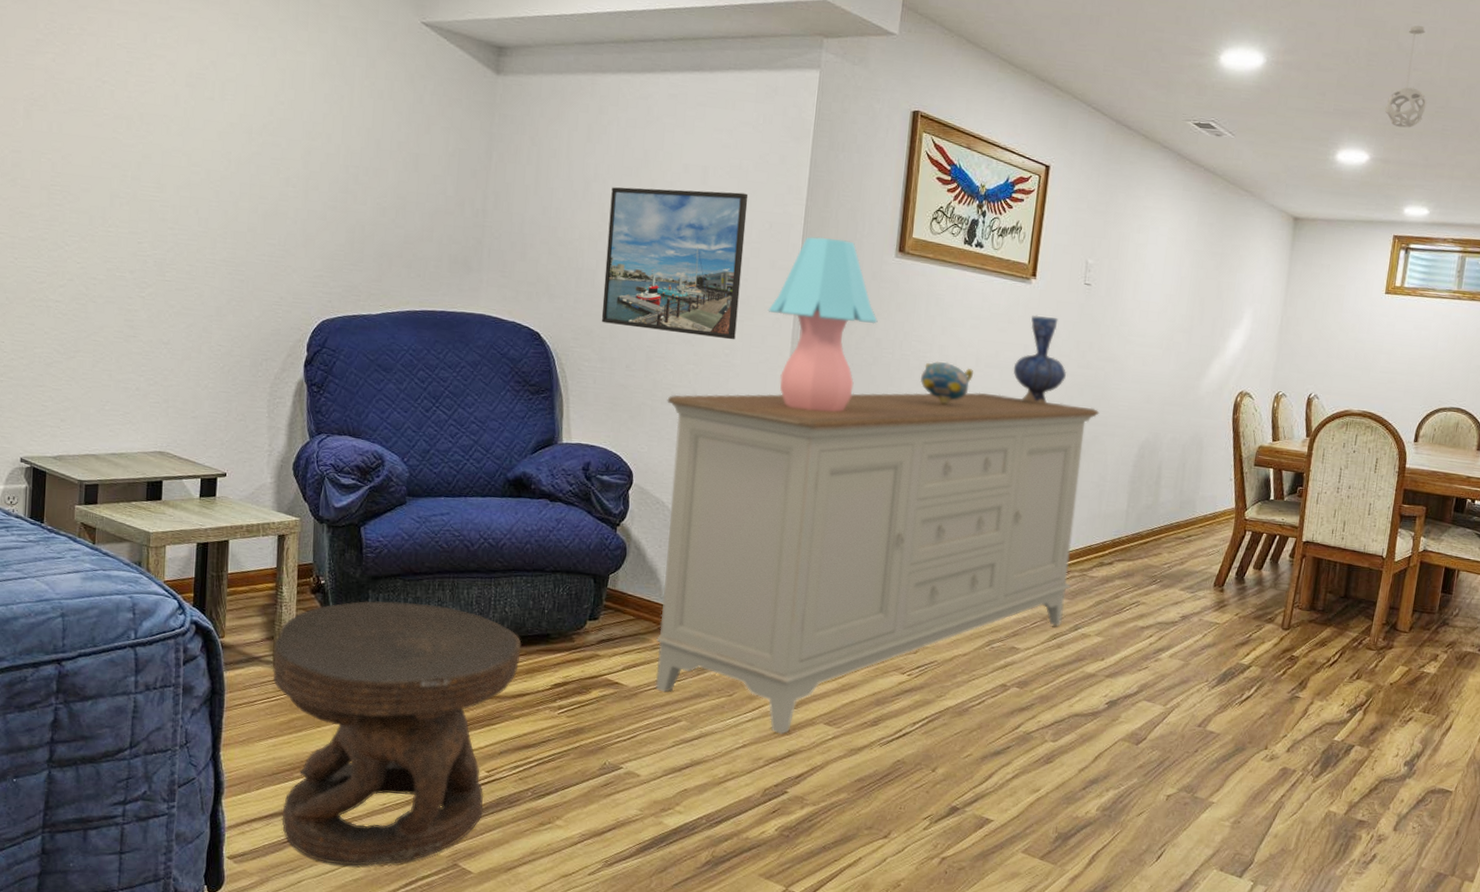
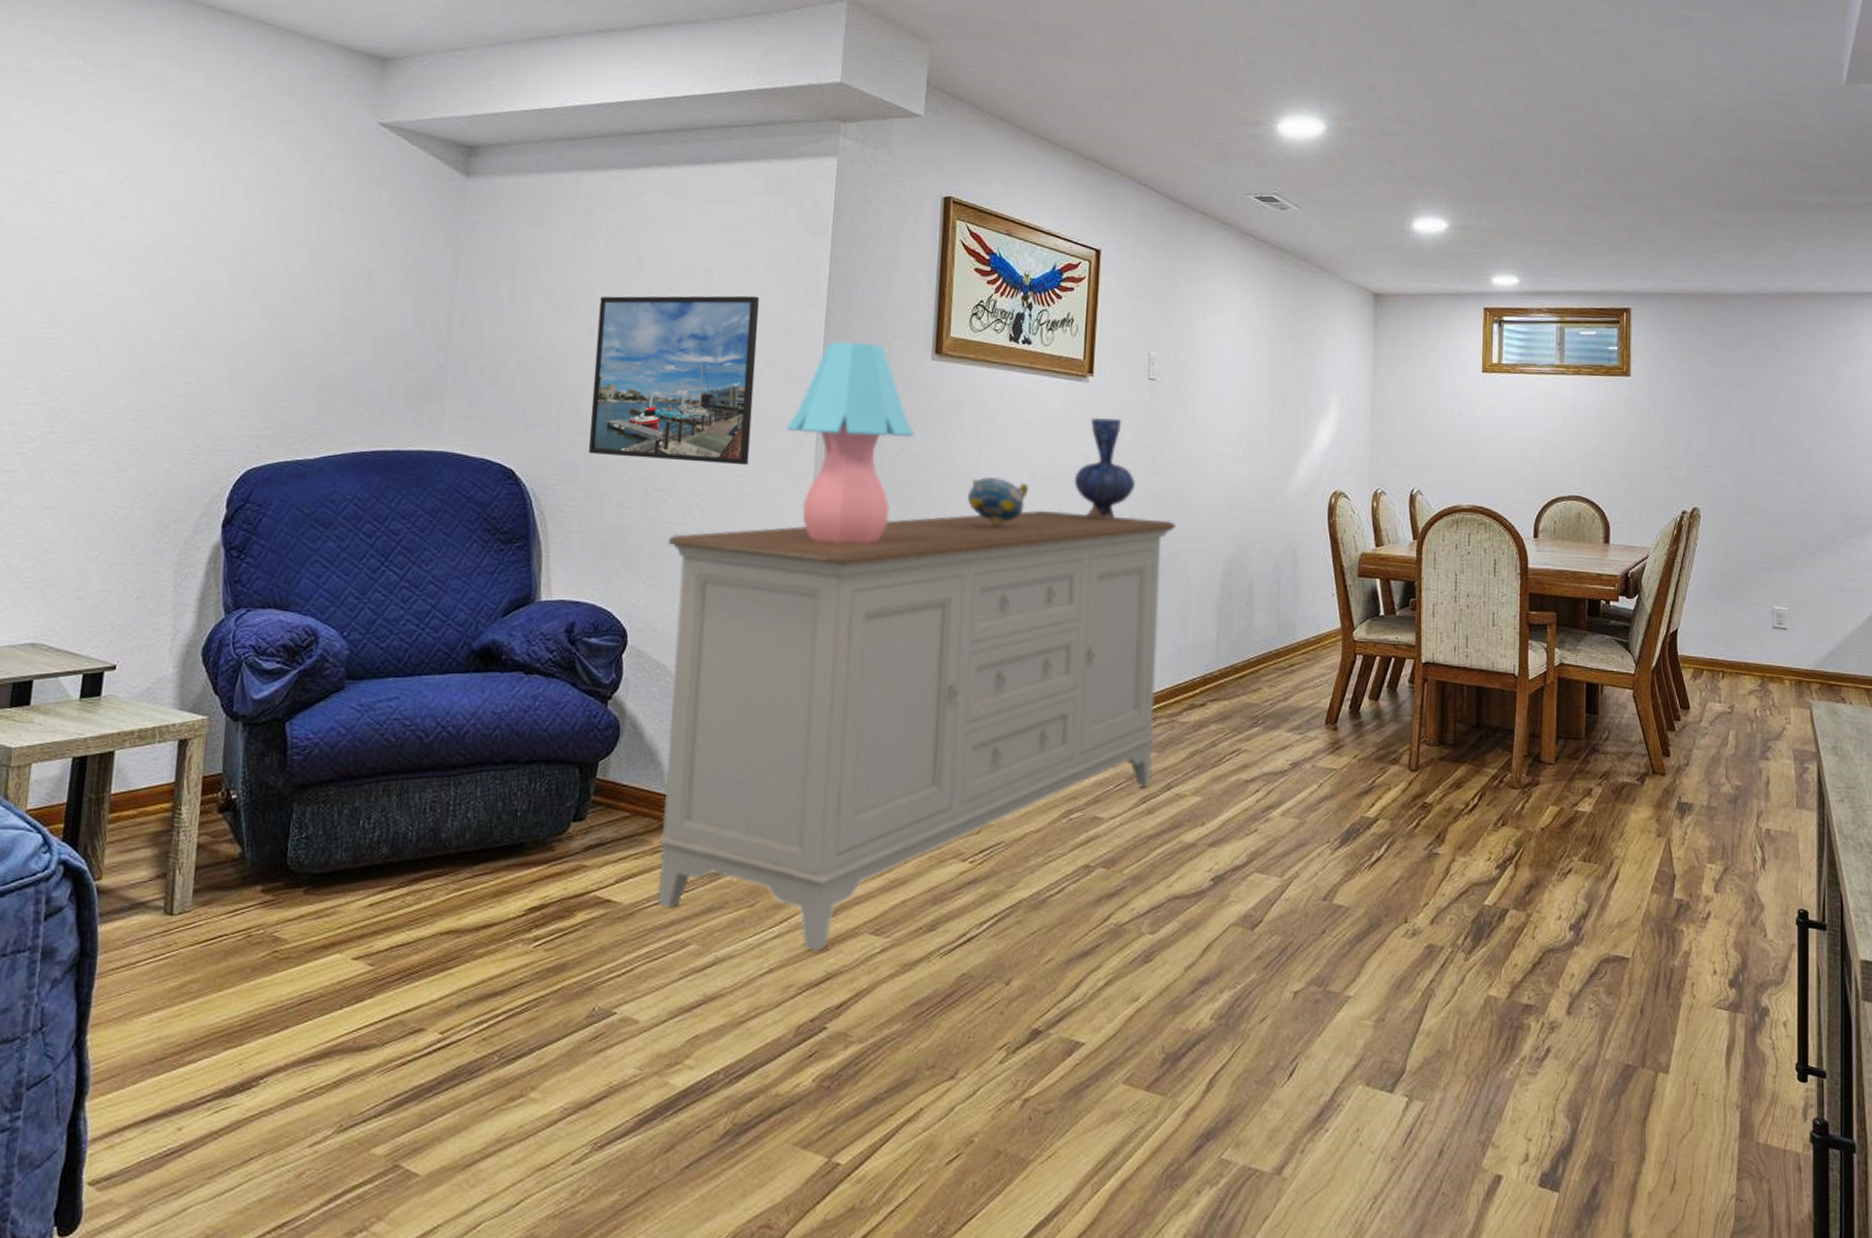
carved stool: present [272,600,522,867] -> none [162,815,488,1180]
pendant light: present [1385,25,1427,128] -> none [1459,85,1503,192]

